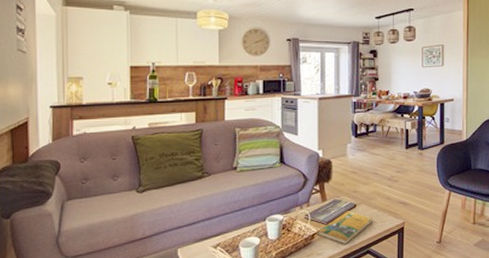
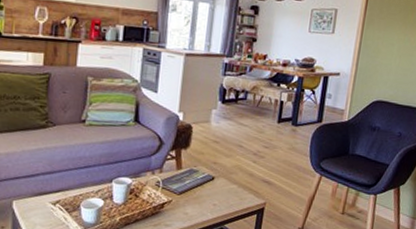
booklet: present [318,211,373,245] -> none [168,183,231,219]

